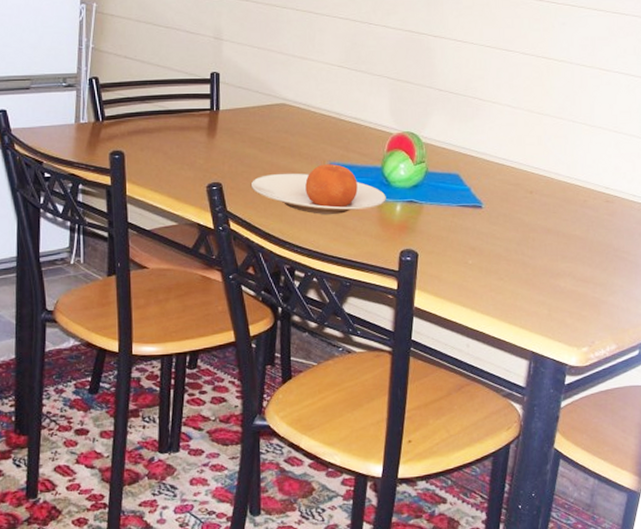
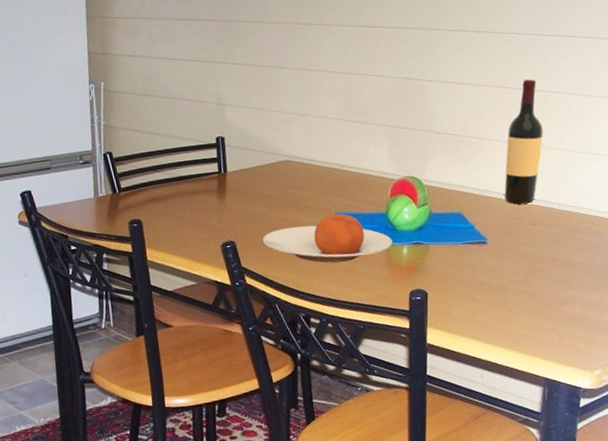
wine bottle: none [503,45,545,172] -> present [504,79,543,205]

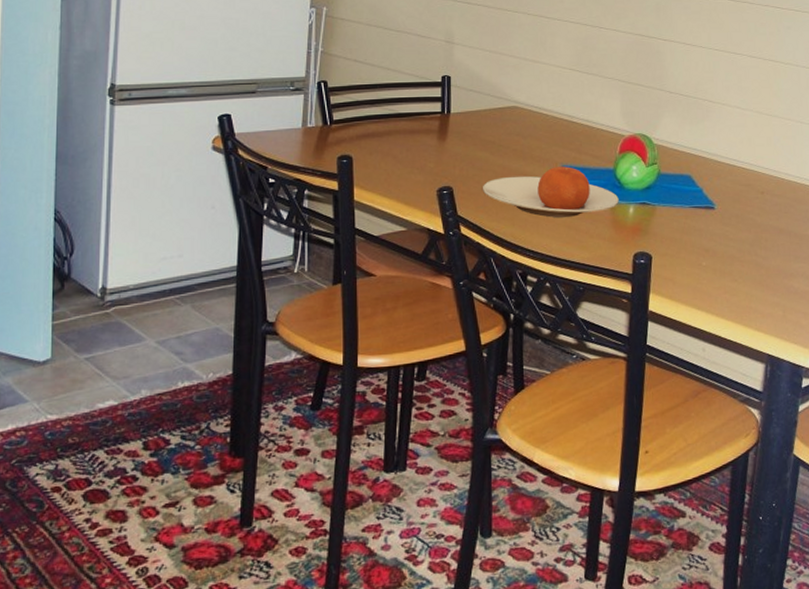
wine bottle: present [504,79,543,205] -> none [734,48,773,172]

